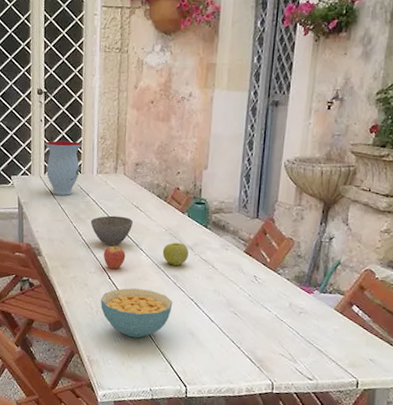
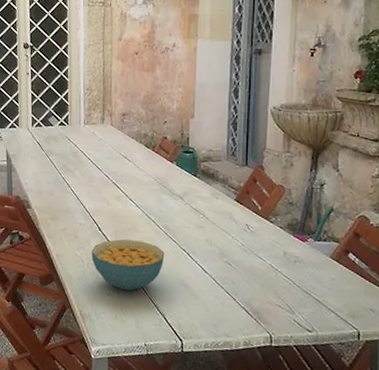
vase: present [44,141,83,195] -> none [31,93,70,147]
bowl: present [90,215,134,246] -> none [79,166,122,197]
fruit: present [103,242,126,270] -> none [92,192,115,221]
apple: present [162,242,189,266] -> none [152,191,179,216]

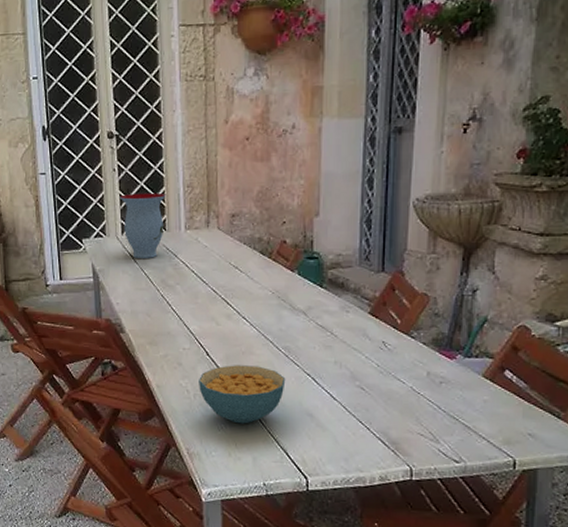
vase: none [31,93,70,147] -> present [119,192,166,258]

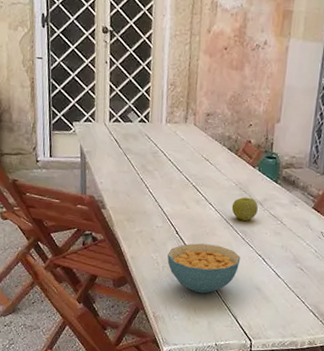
vase: present [119,192,166,258] -> none [109,85,152,145]
apple: none [269,306,301,335] -> present [231,197,258,221]

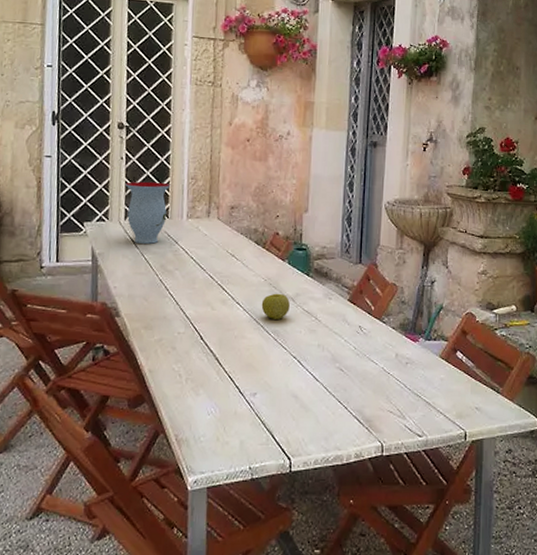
vase: none [109,85,152,145] -> present [125,181,171,244]
cereal bowl: present [167,243,241,294] -> none [191,349,274,408]

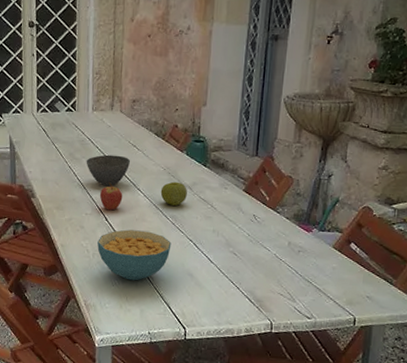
vase: present [125,181,171,244] -> none [36,76,78,134]
bowl: none [179,265,229,301] -> present [86,154,131,187]
cereal bowl: none [191,349,274,408] -> present [97,229,172,281]
fruit: none [194,296,220,328] -> present [99,182,123,211]

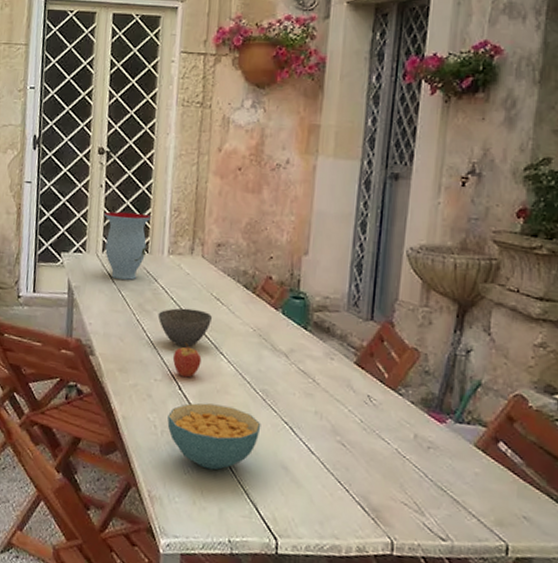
vase: none [36,76,78,134] -> present [103,211,152,280]
apple: present [160,181,187,206] -> none [248,346,283,377]

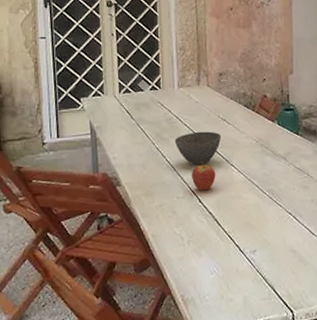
vase: present [103,211,152,280] -> none [117,55,161,115]
cereal bowl: present [167,403,261,471] -> none [192,209,271,266]

